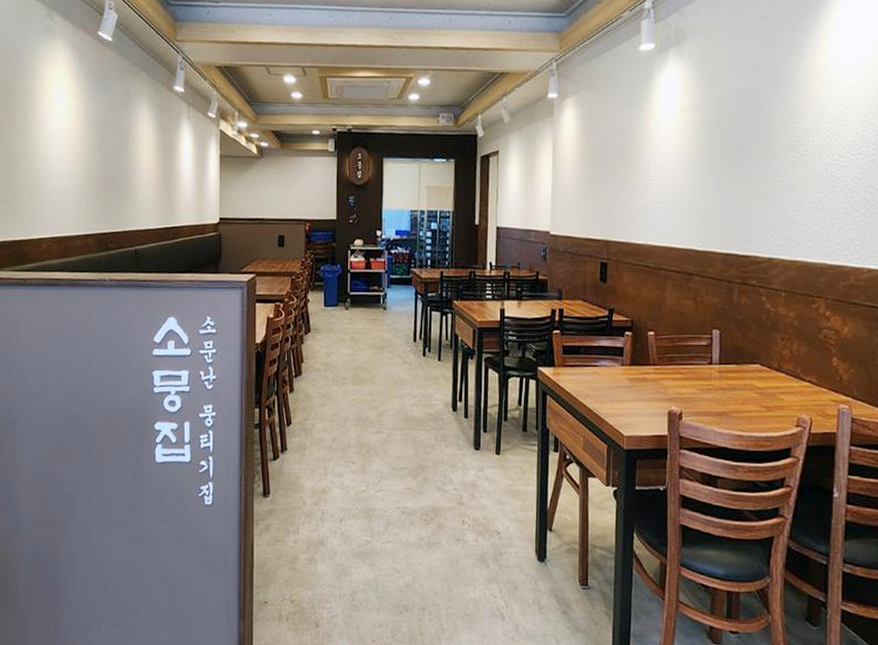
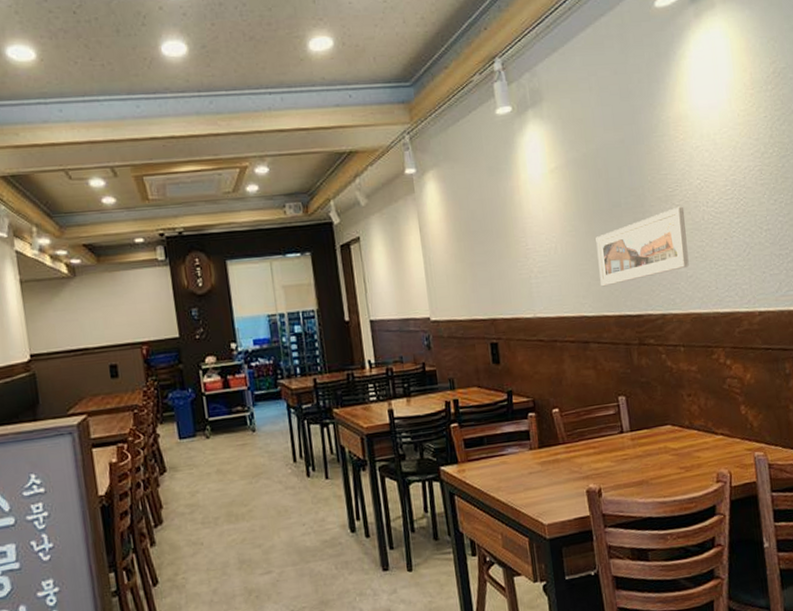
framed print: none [713,156,809,224] -> present [596,206,689,287]

